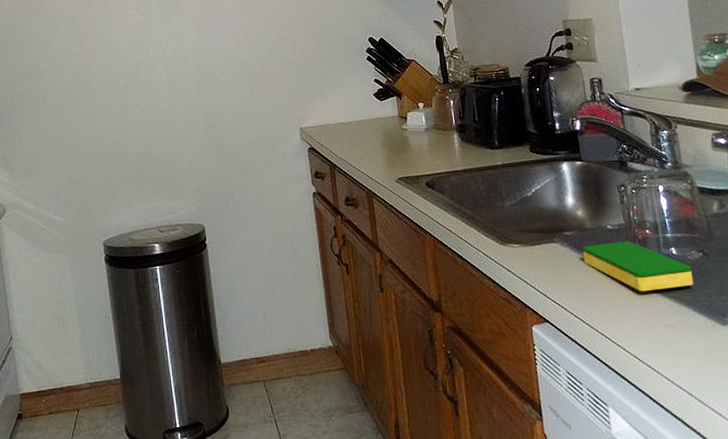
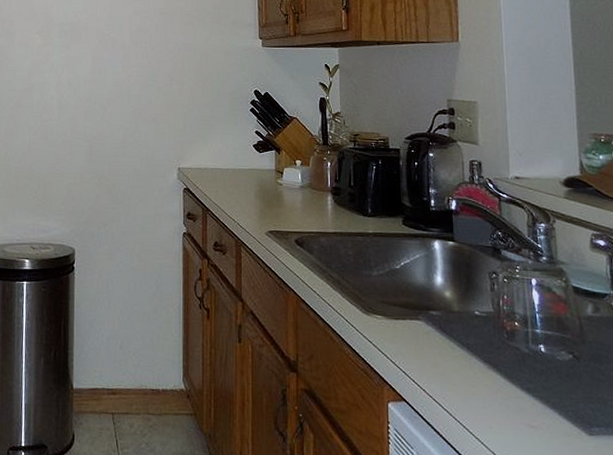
dish sponge: present [583,240,694,292] -> none [448,328,562,388]

